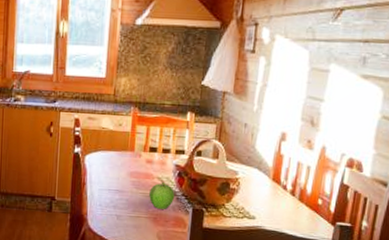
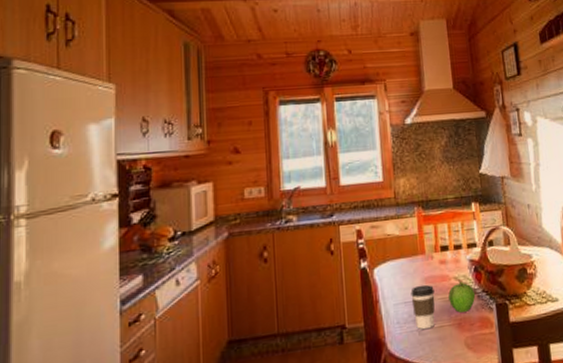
coffee cup: none [115,177,137,216] -> present [411,284,435,330]

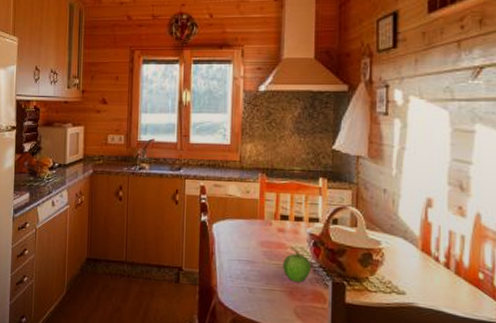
coffee cup: present [411,284,435,330] -> none [245,247,269,289]

